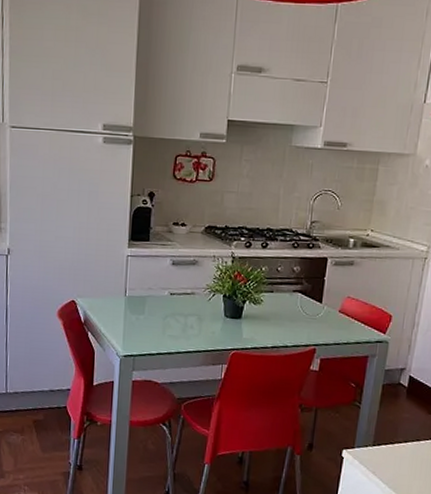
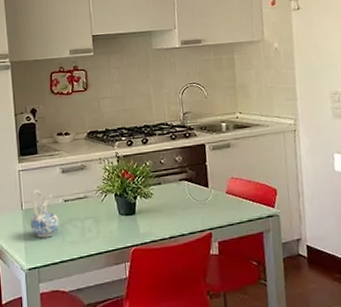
ceramic pitcher: none [131,278,162,328] -> present [30,190,59,238]

